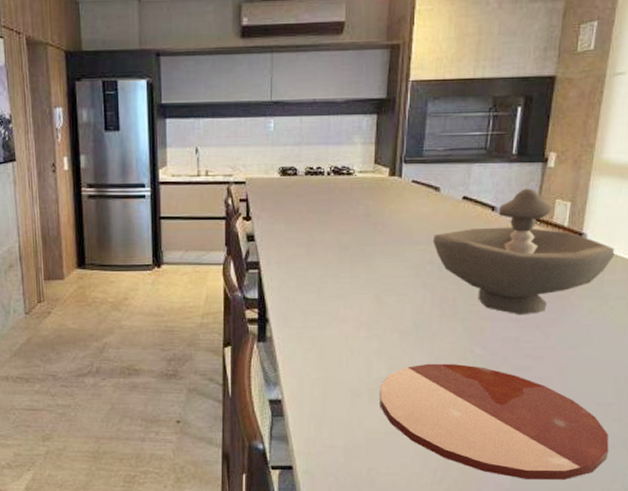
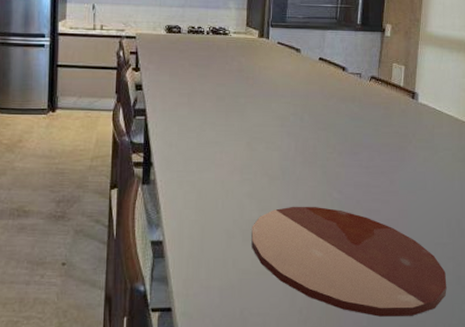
decorative bowl: present [432,188,615,314] -> none [295,52,441,162]

